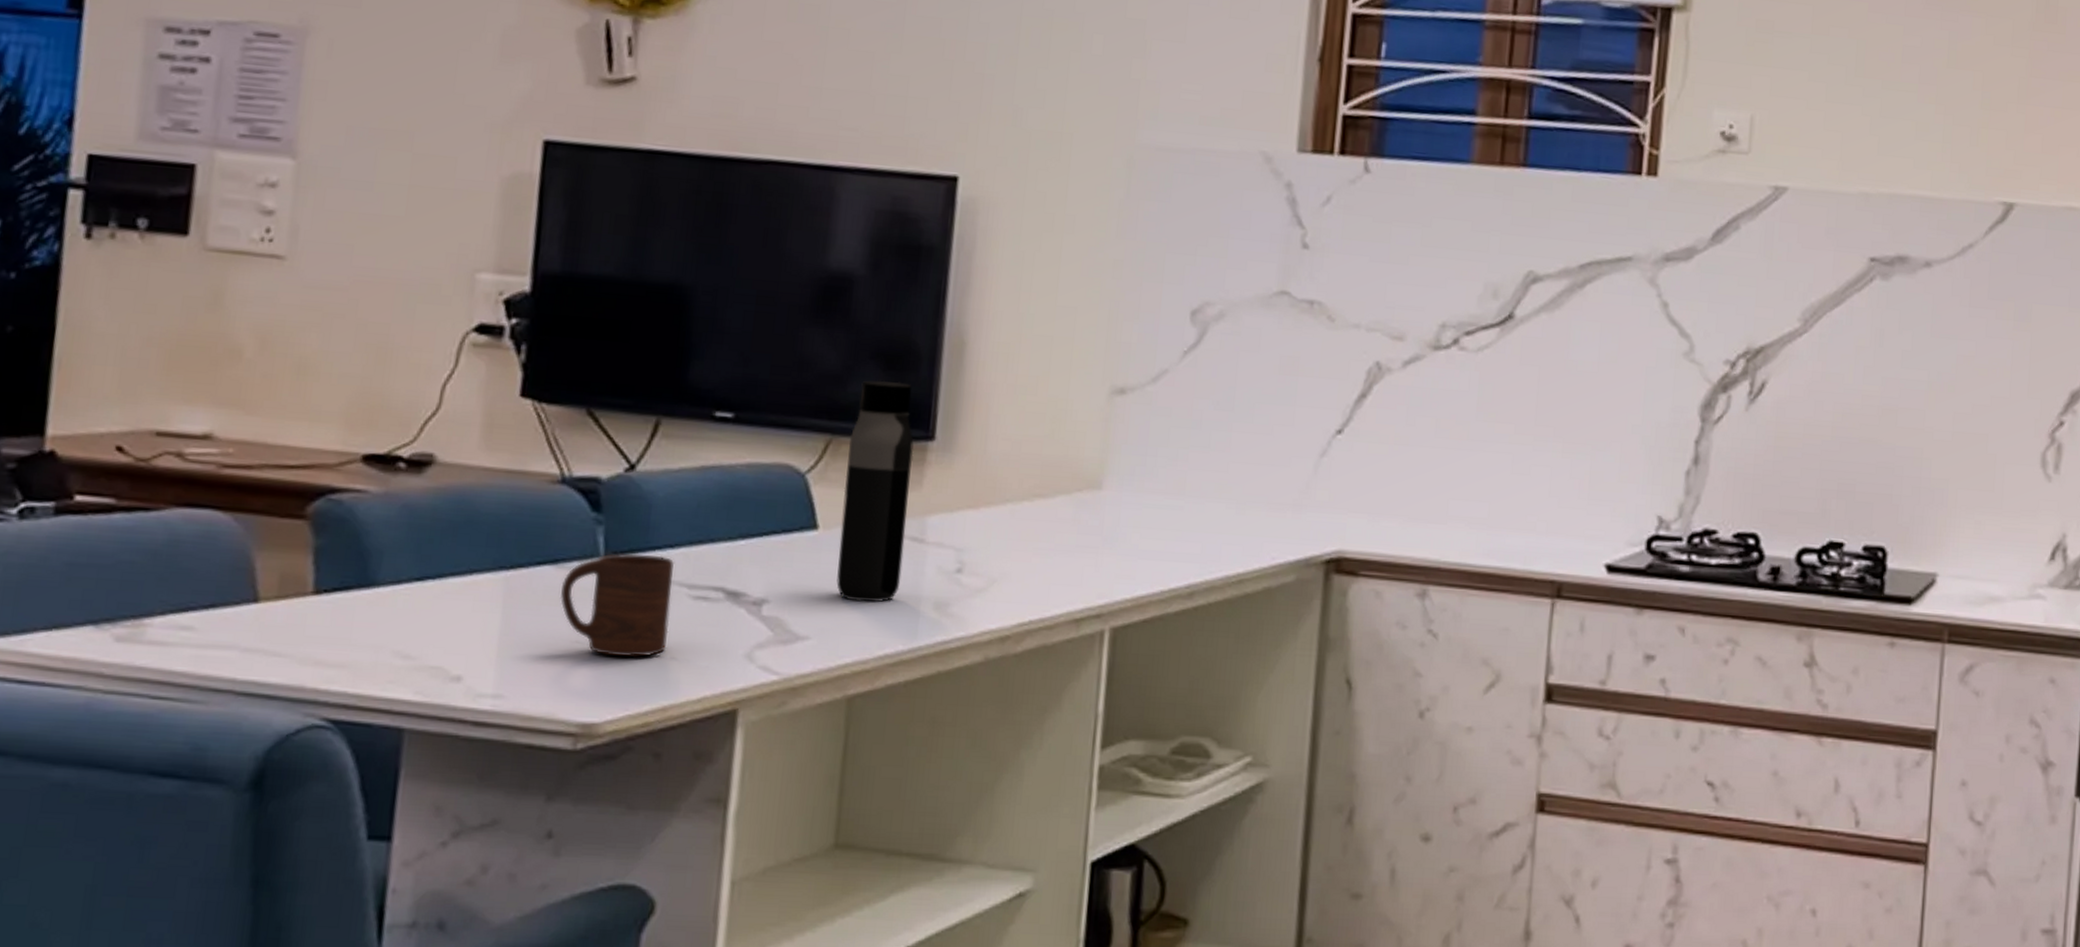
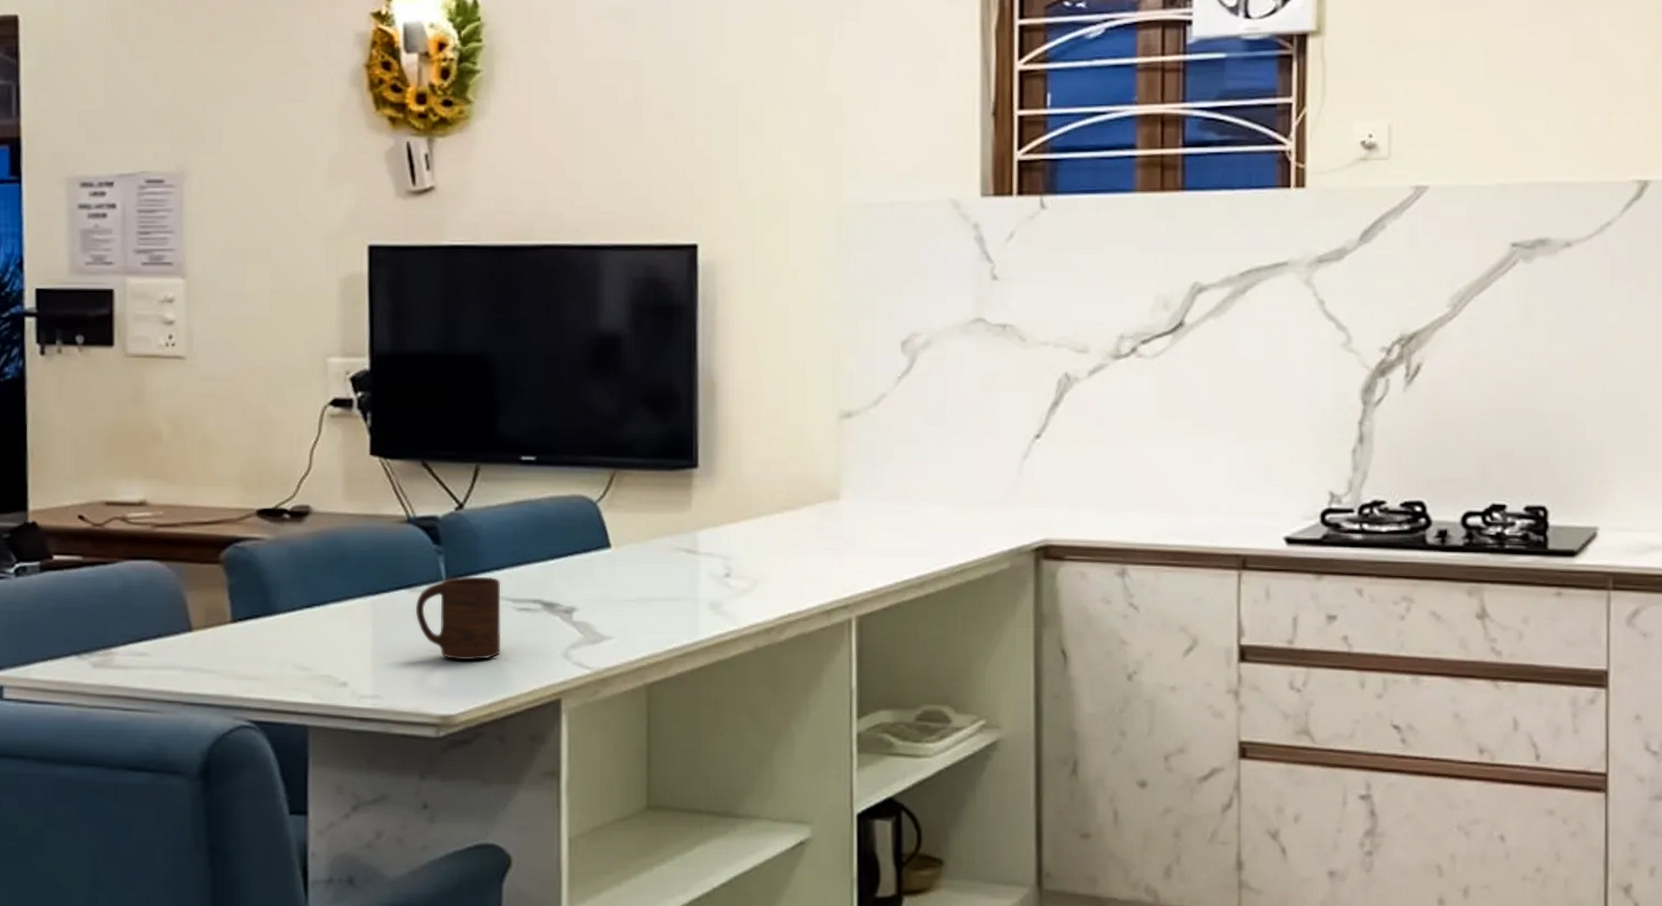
water bottle: present [836,380,914,603] -> none [628,420,682,606]

